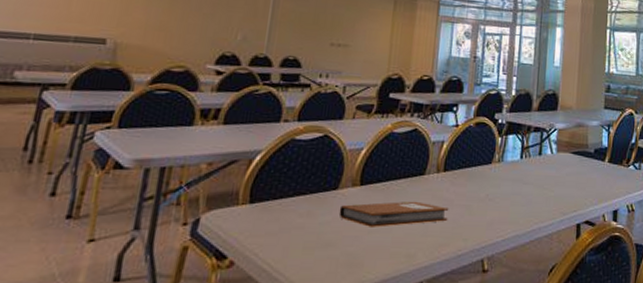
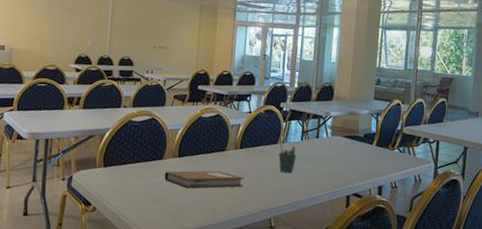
pen holder: none [493,163,515,200] -> present [278,143,297,173]

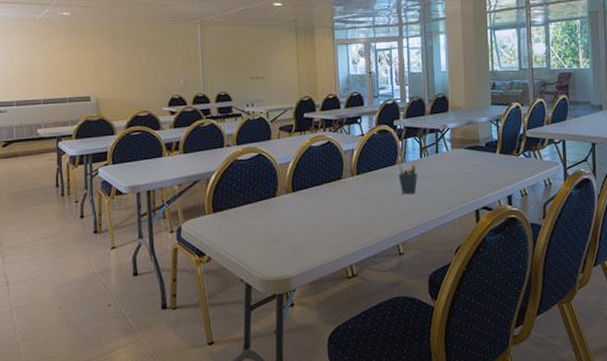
notebook: present [164,170,245,189] -> none [279,201,366,225]

